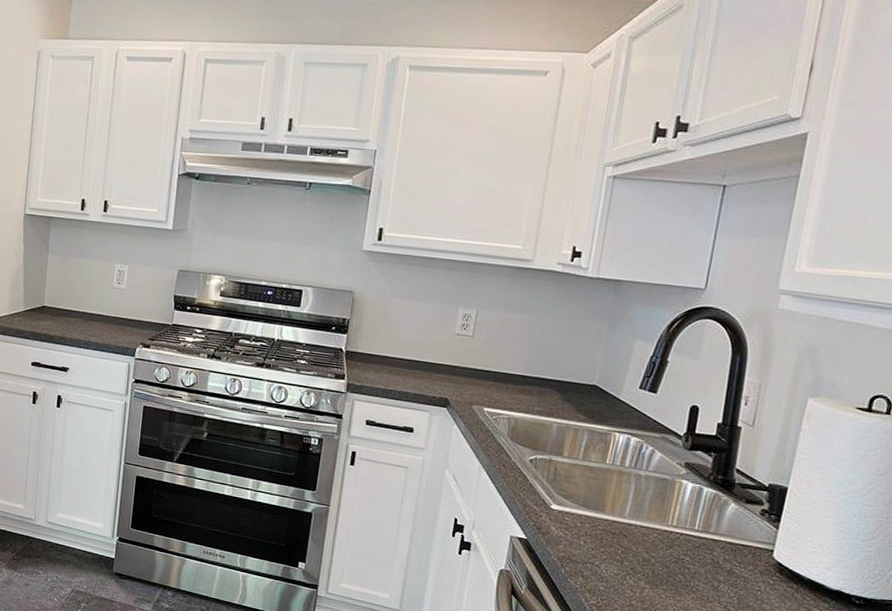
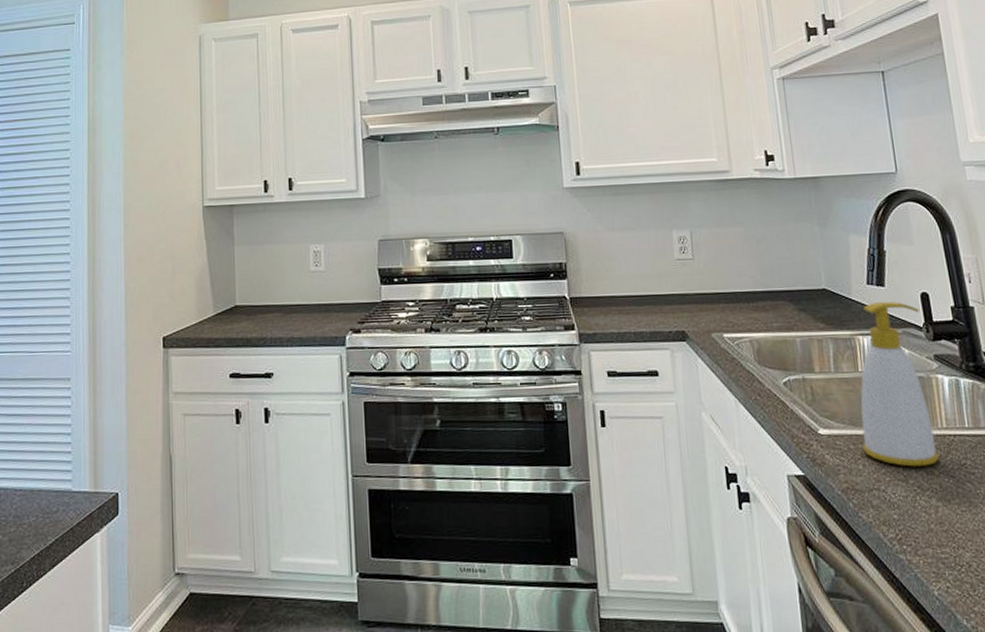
soap bottle: none [589,405,685,554] -> present [860,301,939,467]

